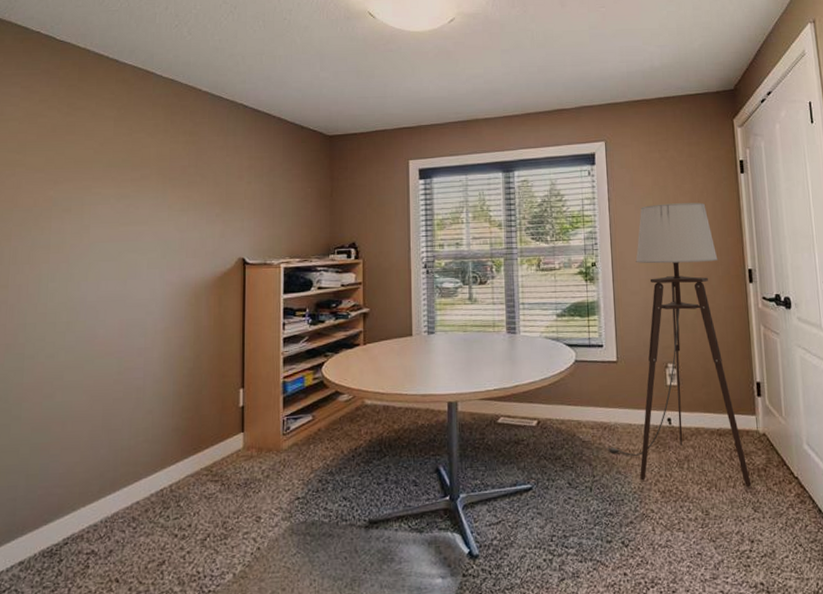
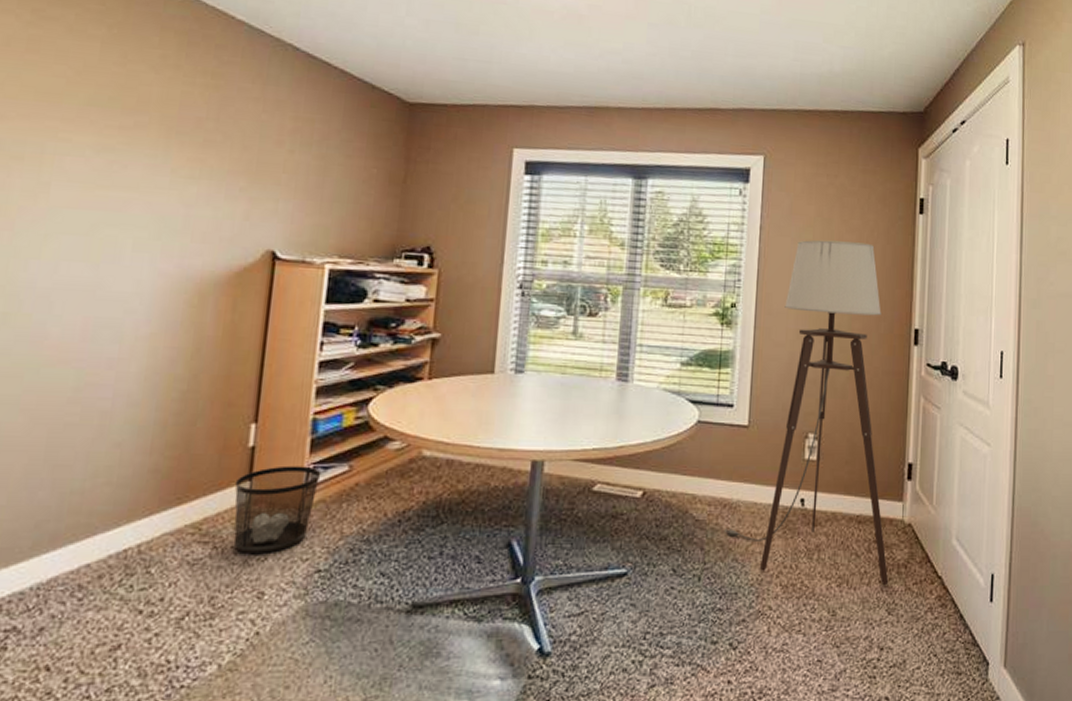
waste bin: none [232,418,293,489] -> present [233,465,321,555]

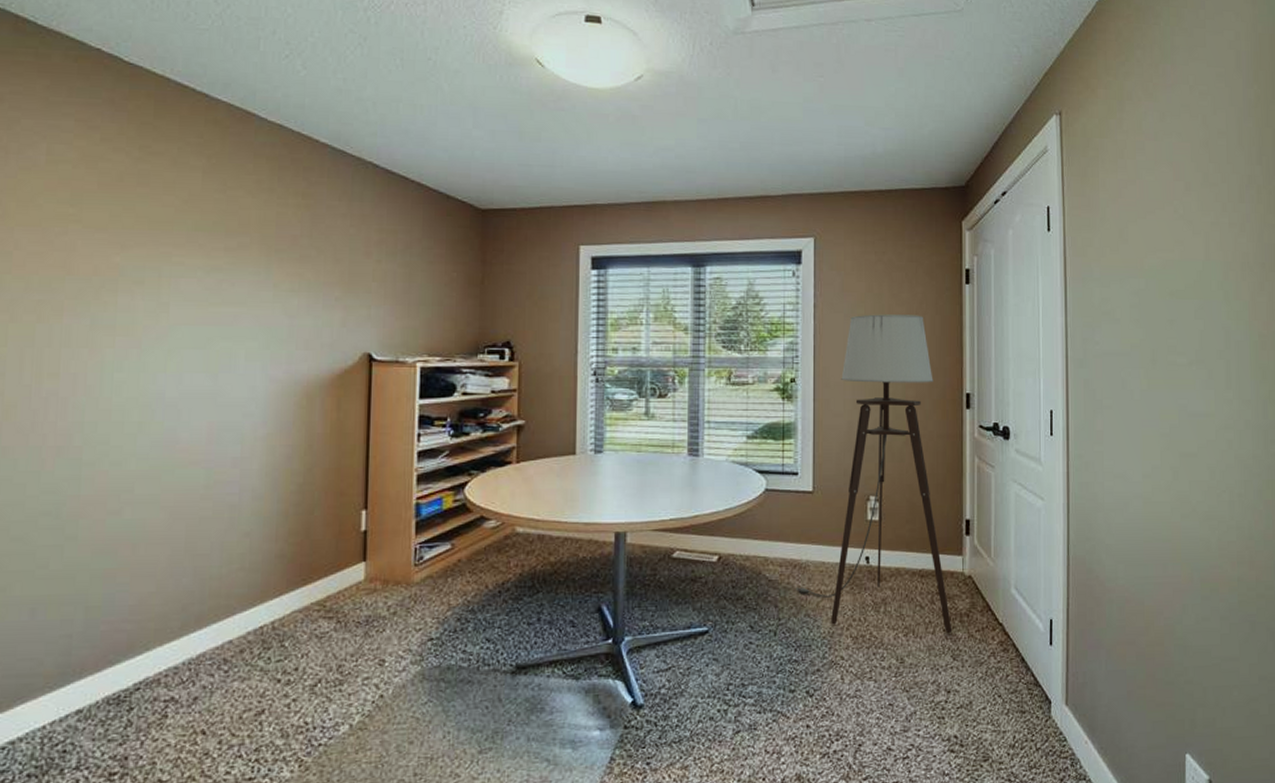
waste bin: present [233,465,321,555] -> none [351,546,427,627]

